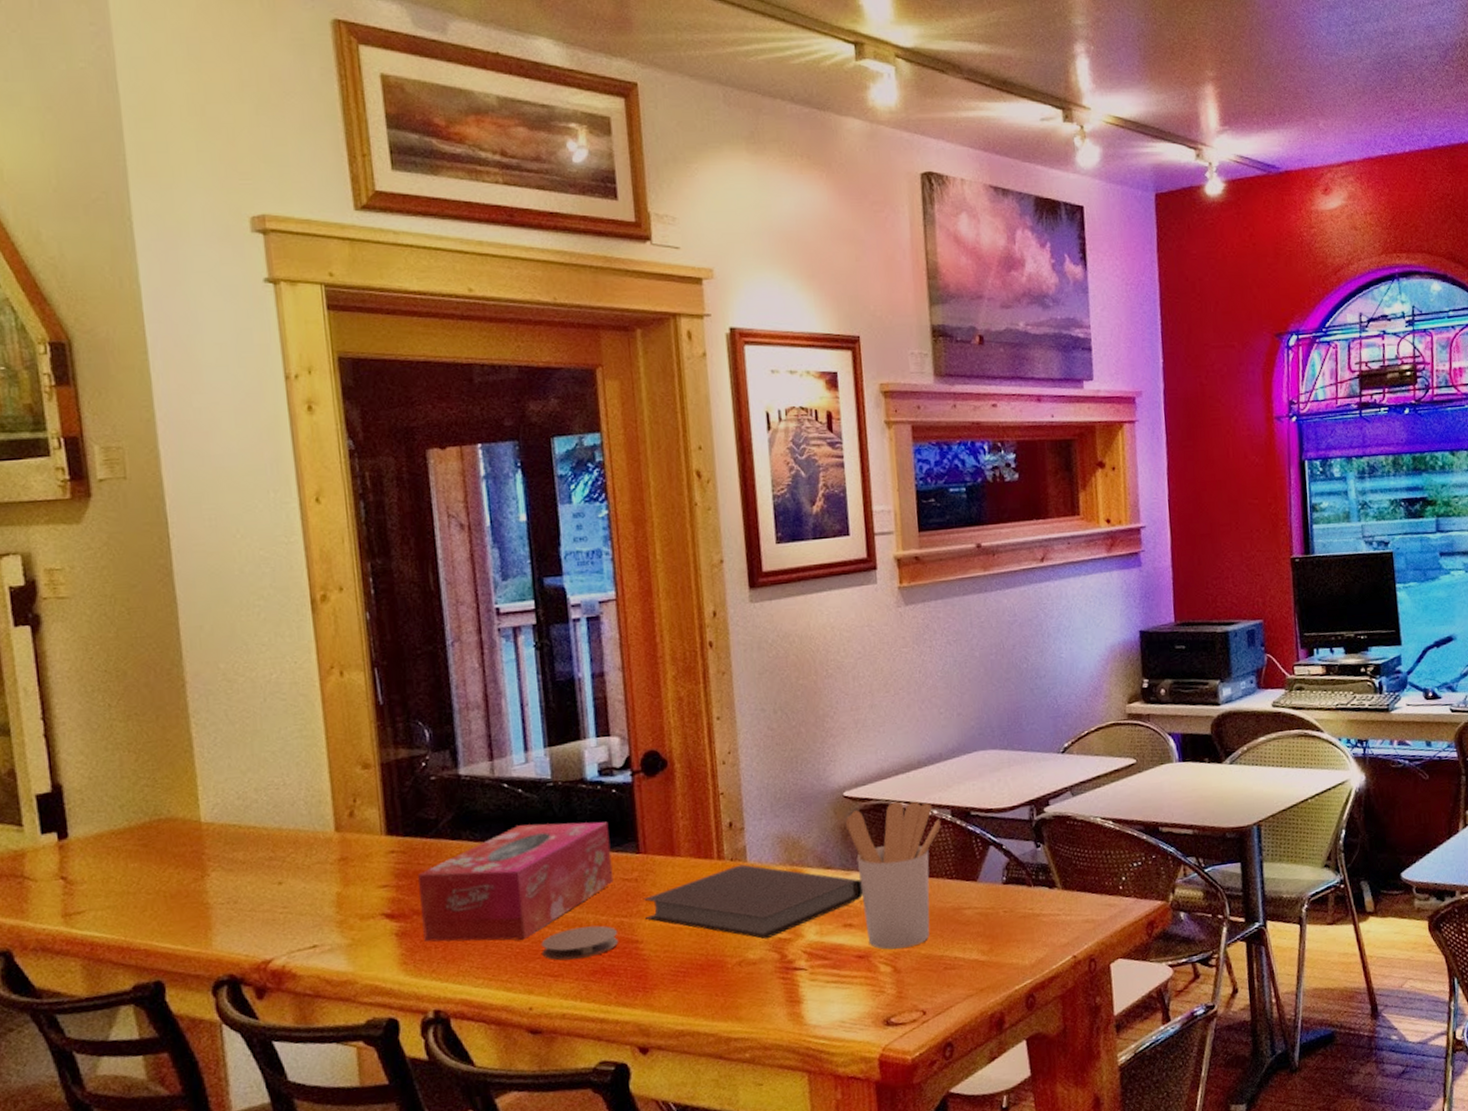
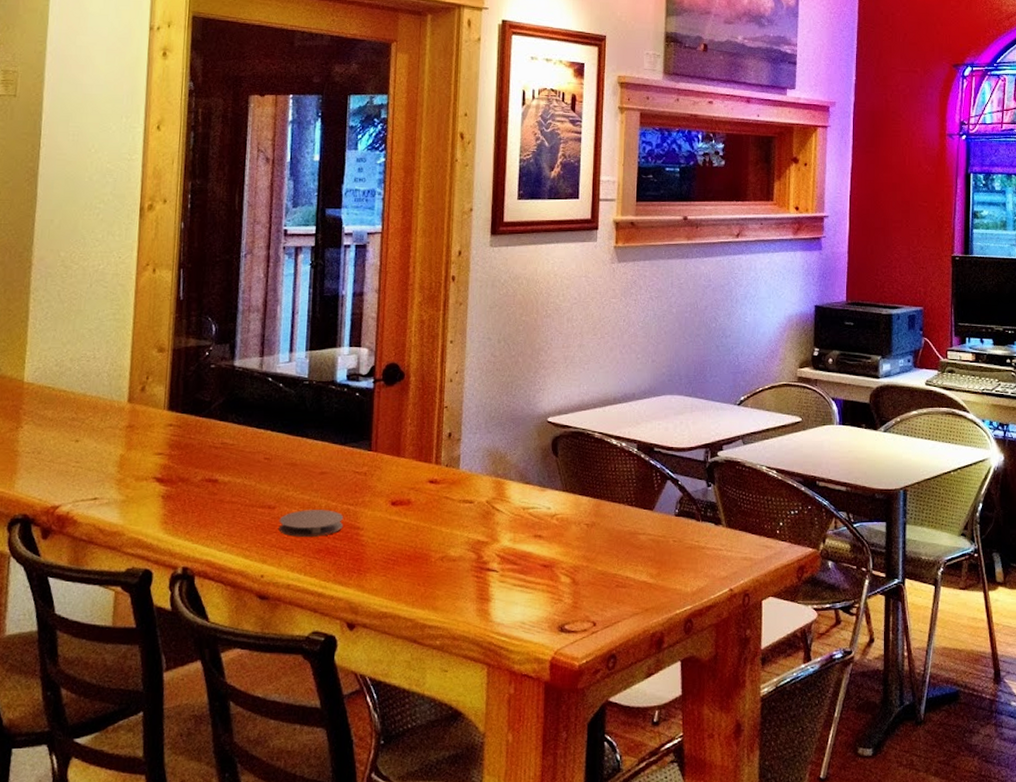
tissue box: present [418,821,614,942] -> none [184,415,349,514]
notebook: present [644,864,863,940] -> none [368,471,554,540]
utensil holder: present [846,801,941,950] -> none [547,431,627,563]

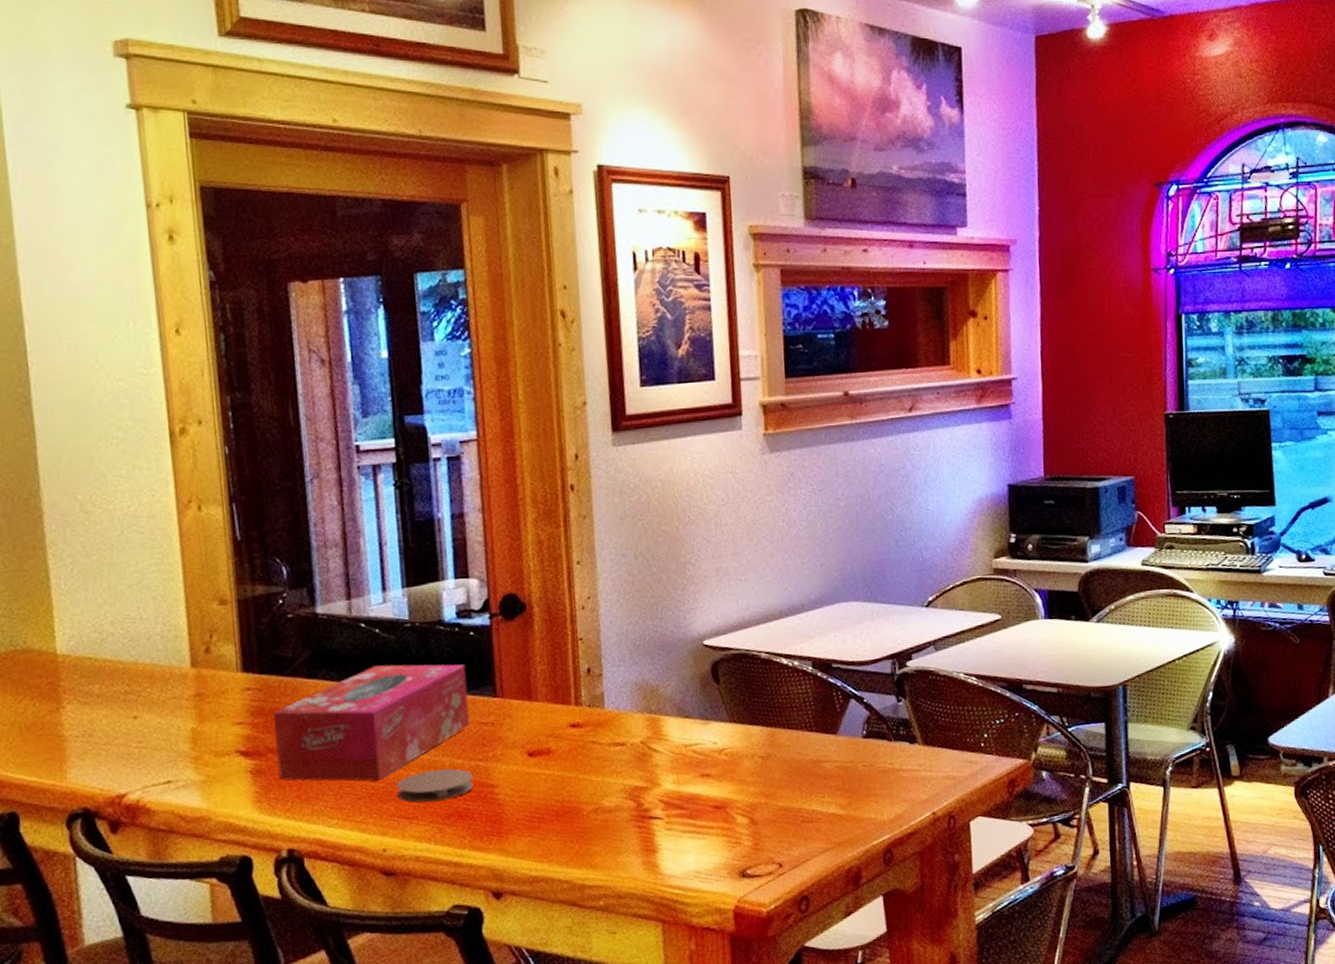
tissue box: none [184,415,349,514] -> present [274,664,470,782]

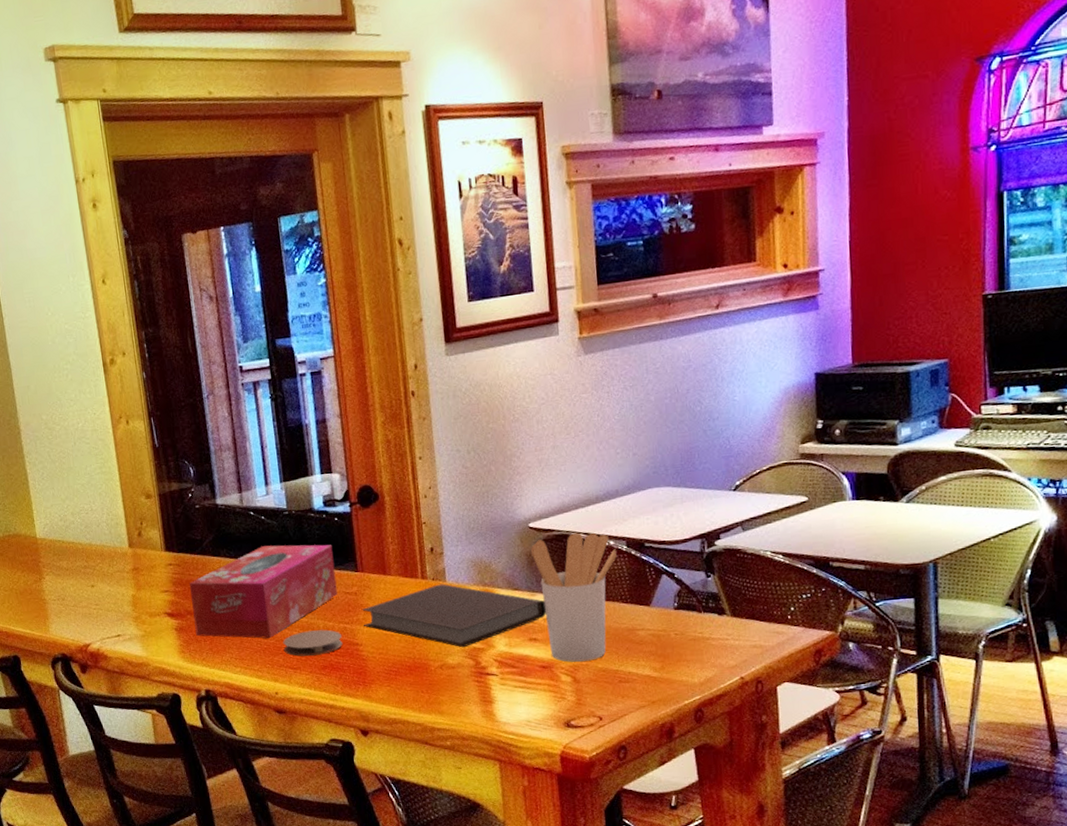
notebook: none [500,711,721,787] -> present [362,584,546,648]
utensil holder: none [705,651,801,801] -> present [531,533,617,662]

